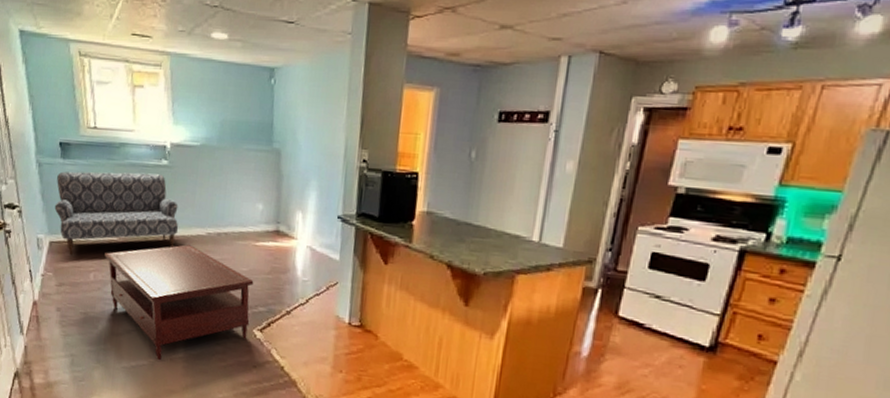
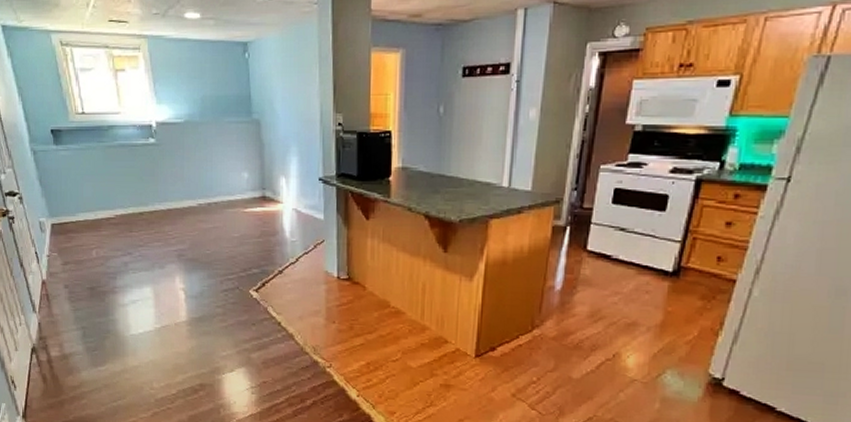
sofa: present [54,171,179,256] -> none [52,152,171,236]
coffee table: present [104,244,254,361] -> none [104,216,246,326]

